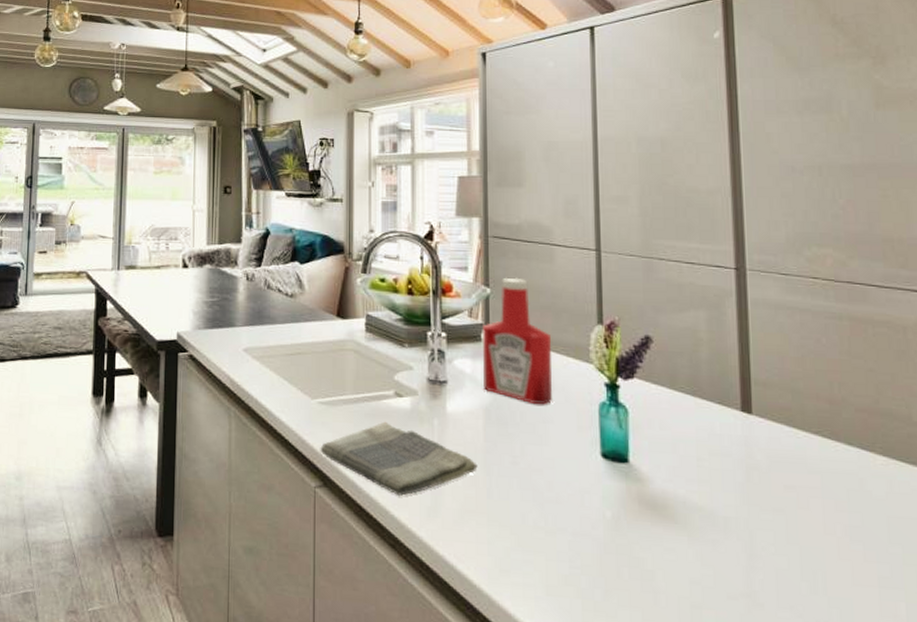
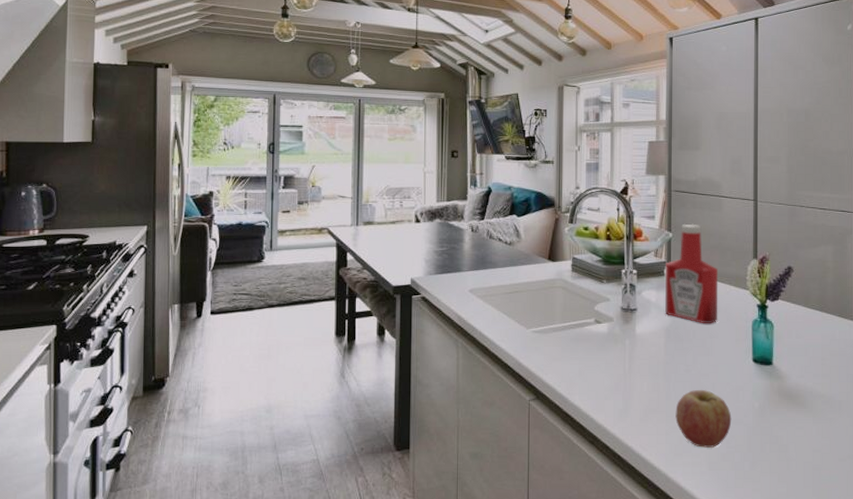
dish towel: present [320,421,478,496] -> none [534,344,659,402]
fruit: none [500,488,575,566] -> present [675,389,732,448]

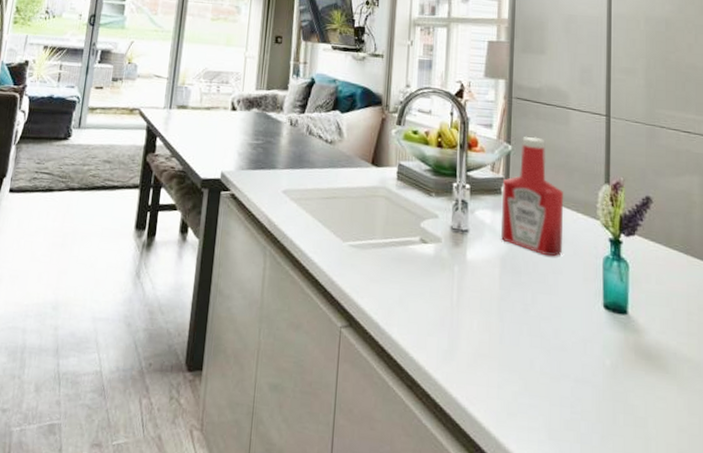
fruit: present [675,389,732,448] -> none [510,335,578,411]

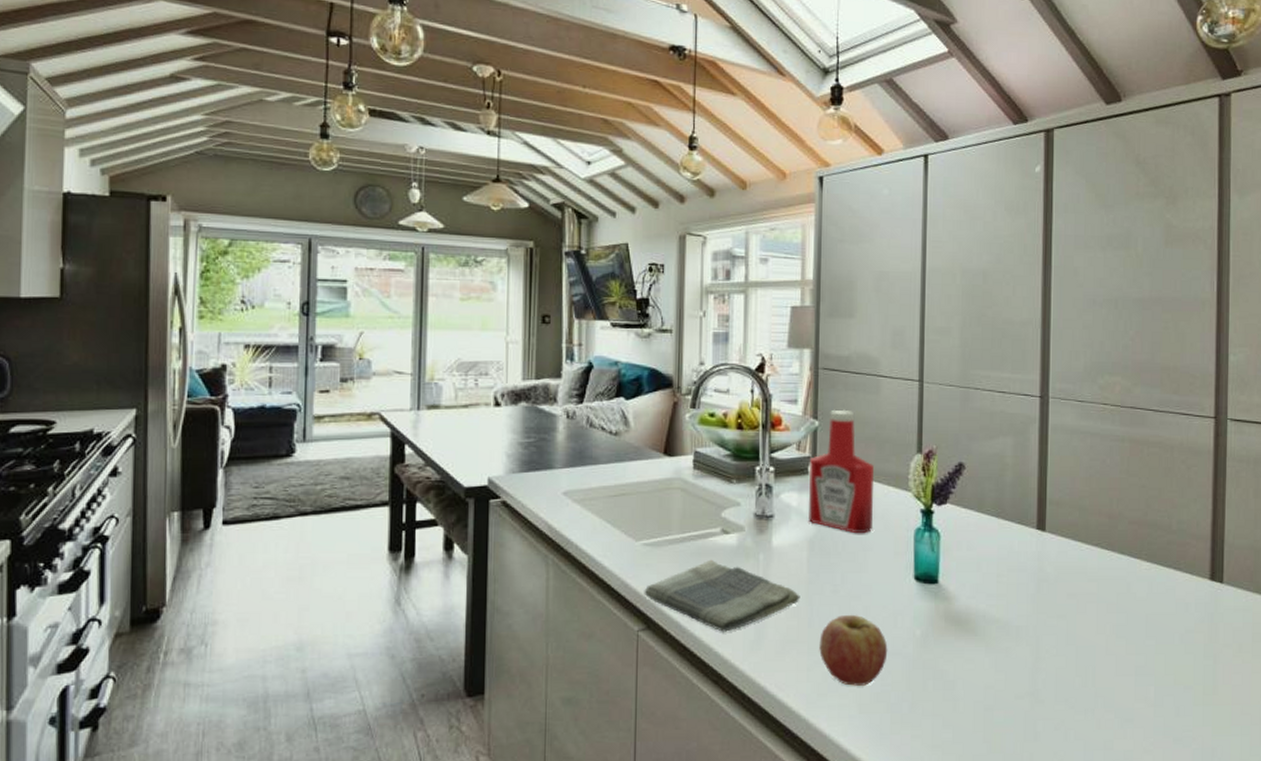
dish towel: none [348,266,492,338] -> present [644,559,800,632]
fruit: none [510,335,578,411] -> present [819,614,888,686]

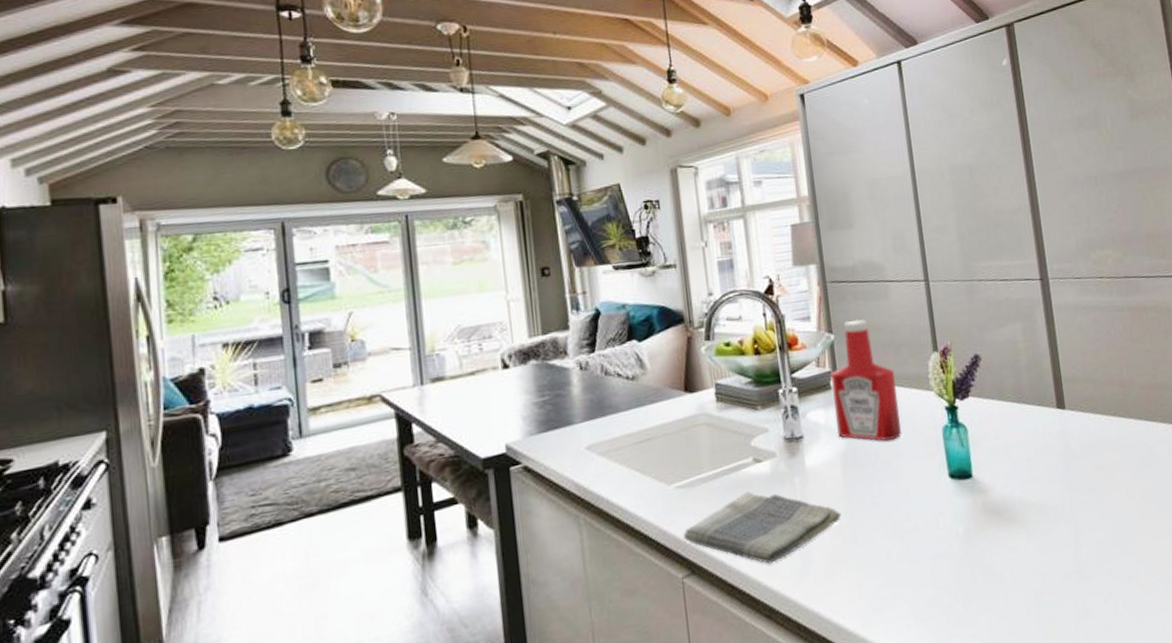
fruit: present [819,614,888,686] -> none [866,522,935,596]

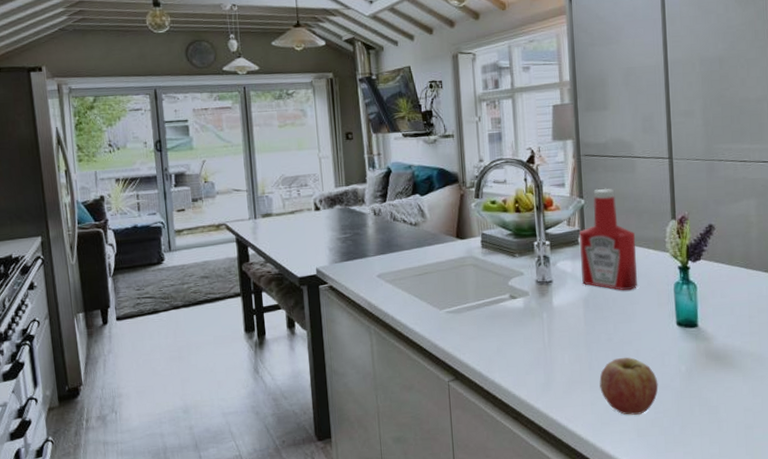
dish towel: present [683,490,841,564] -> none [450,320,580,378]
fruit: none [866,522,935,596] -> present [599,357,658,415]

